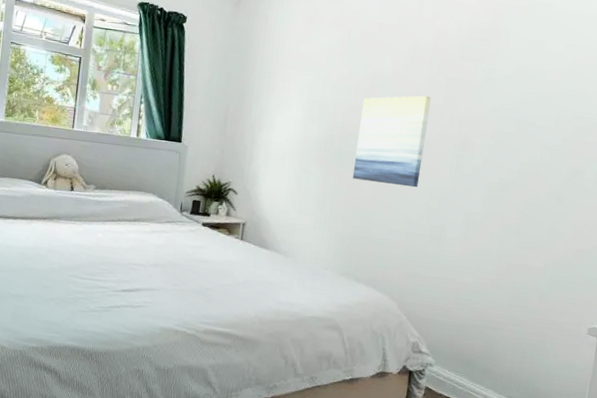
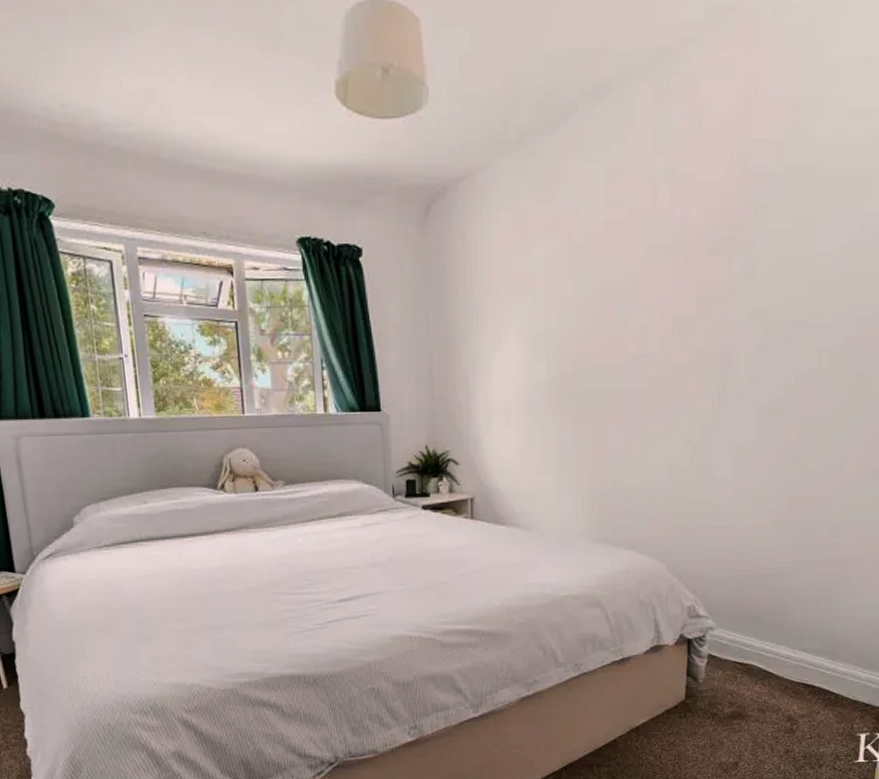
wall art: present [352,95,431,188] -> none [595,306,680,425]

